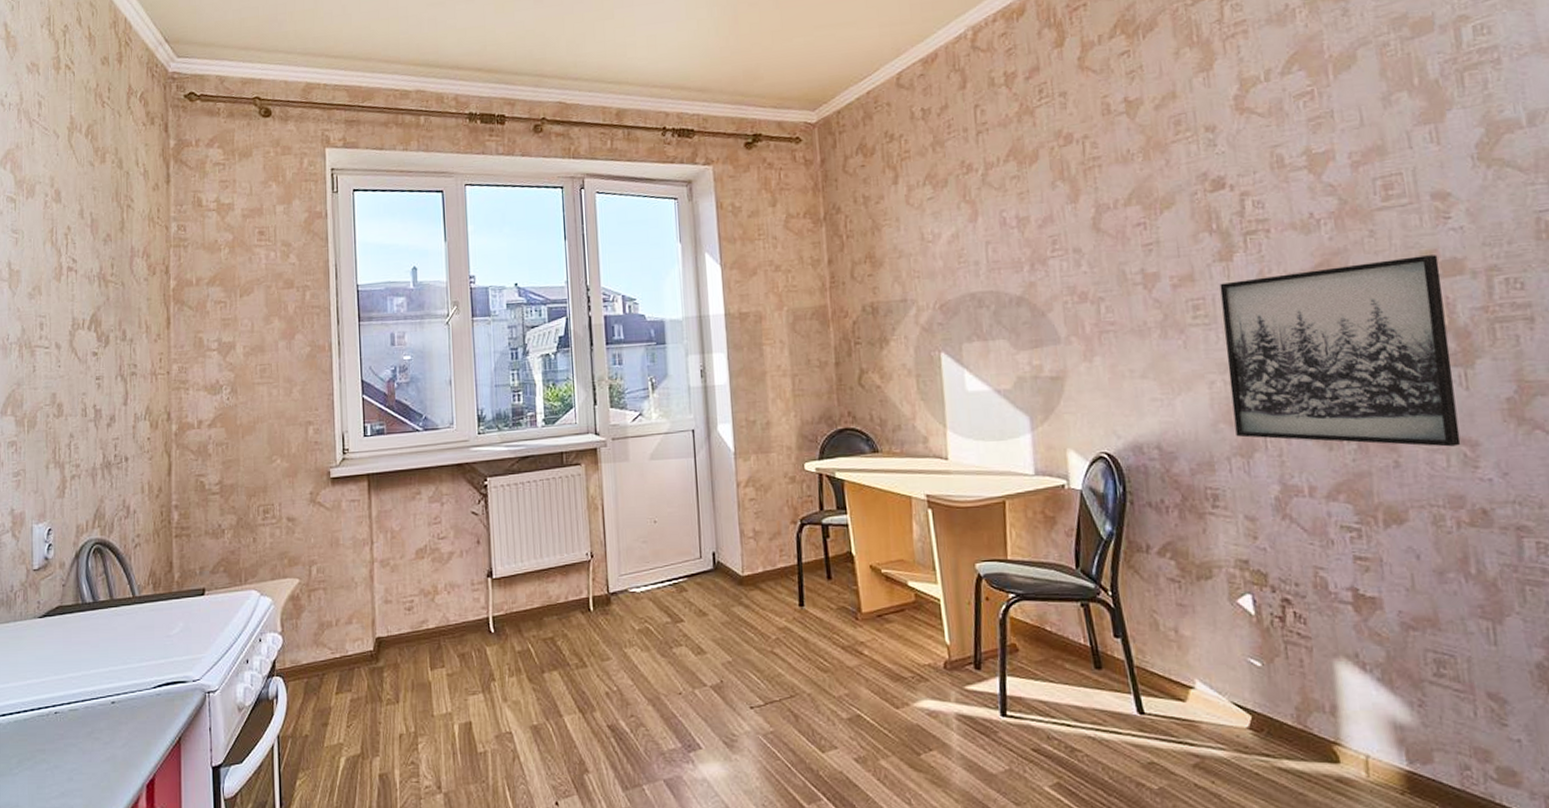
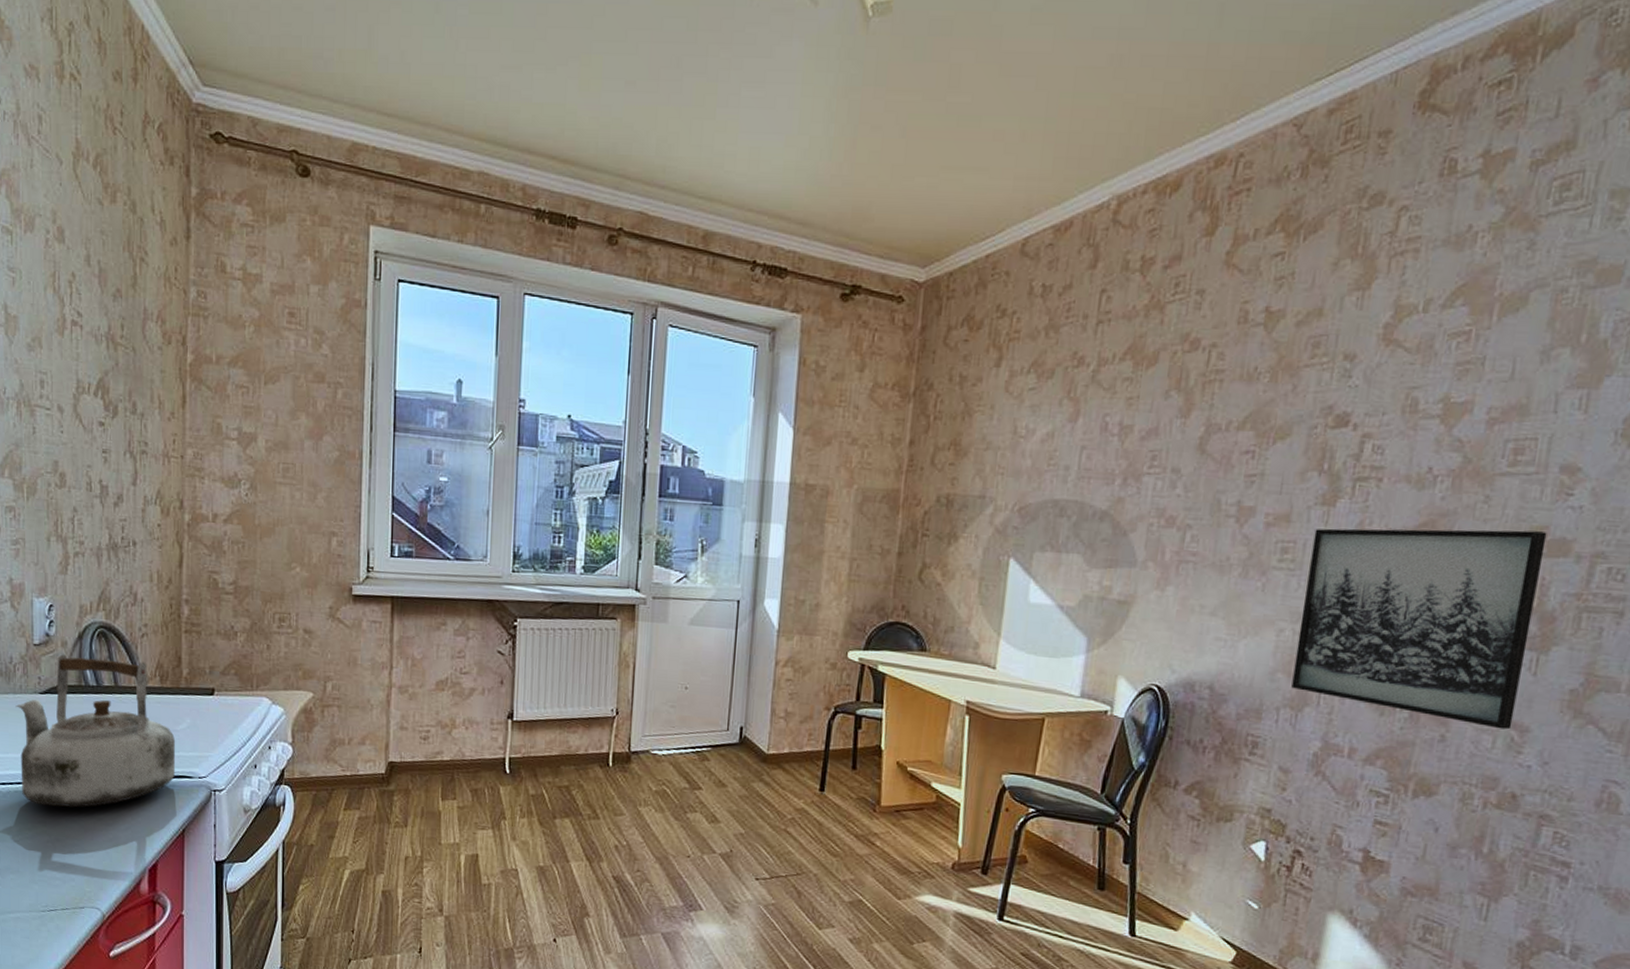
kettle: none [16,572,170,732] -> present [15,654,176,808]

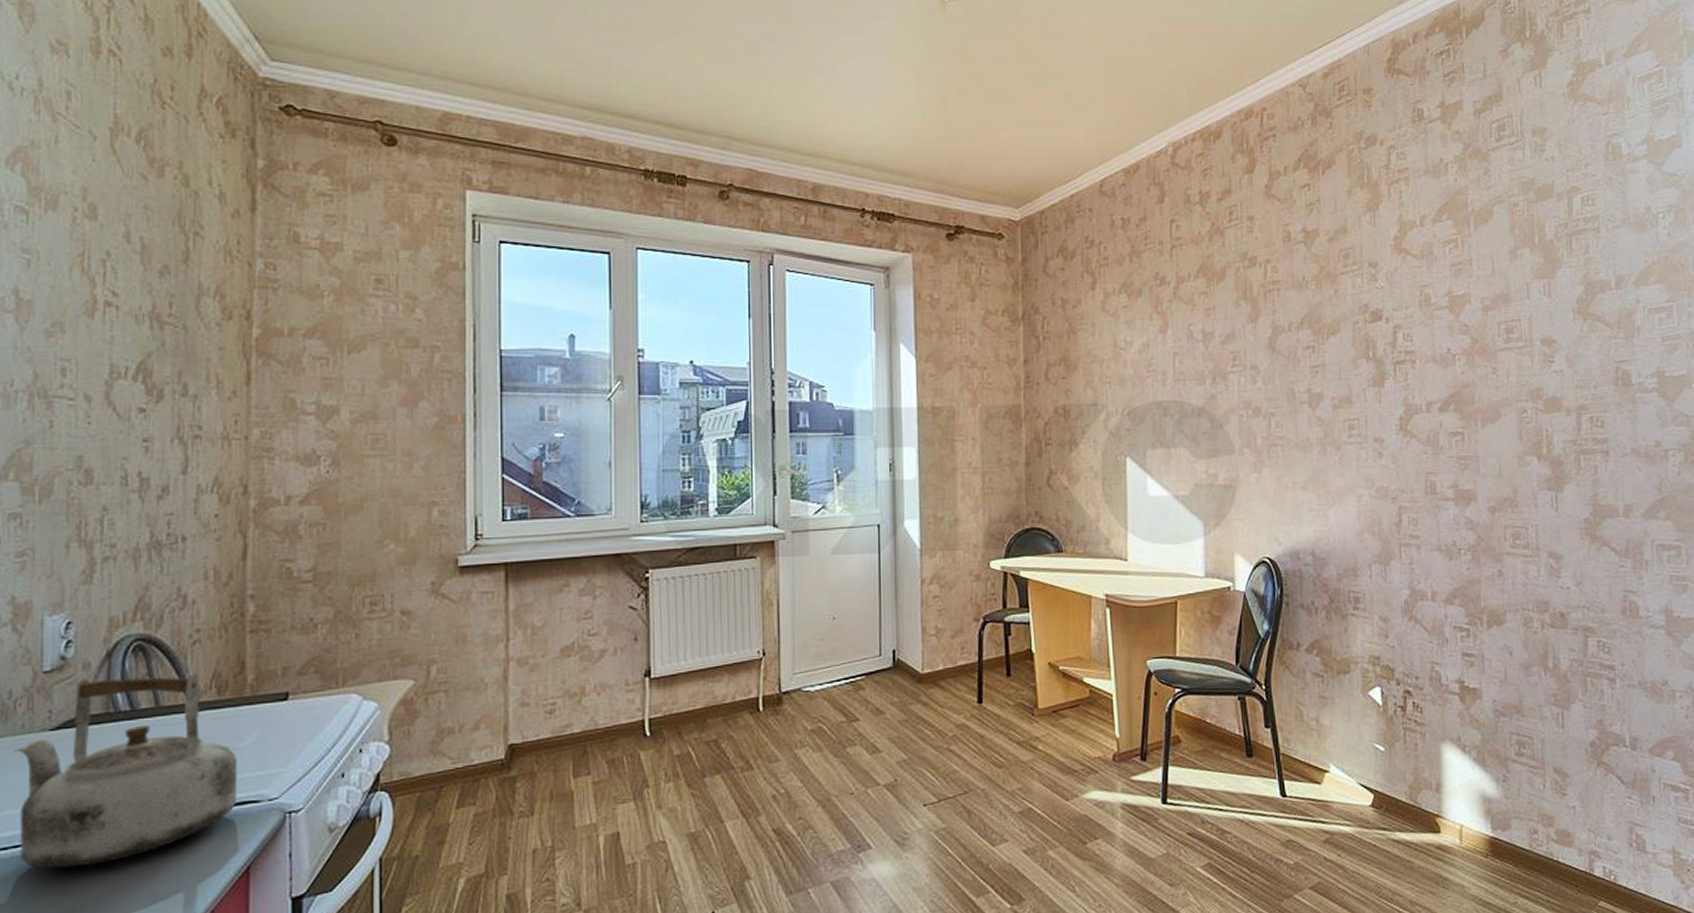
wall art: present [1291,528,1548,730] -> none [1372,393,1549,559]

